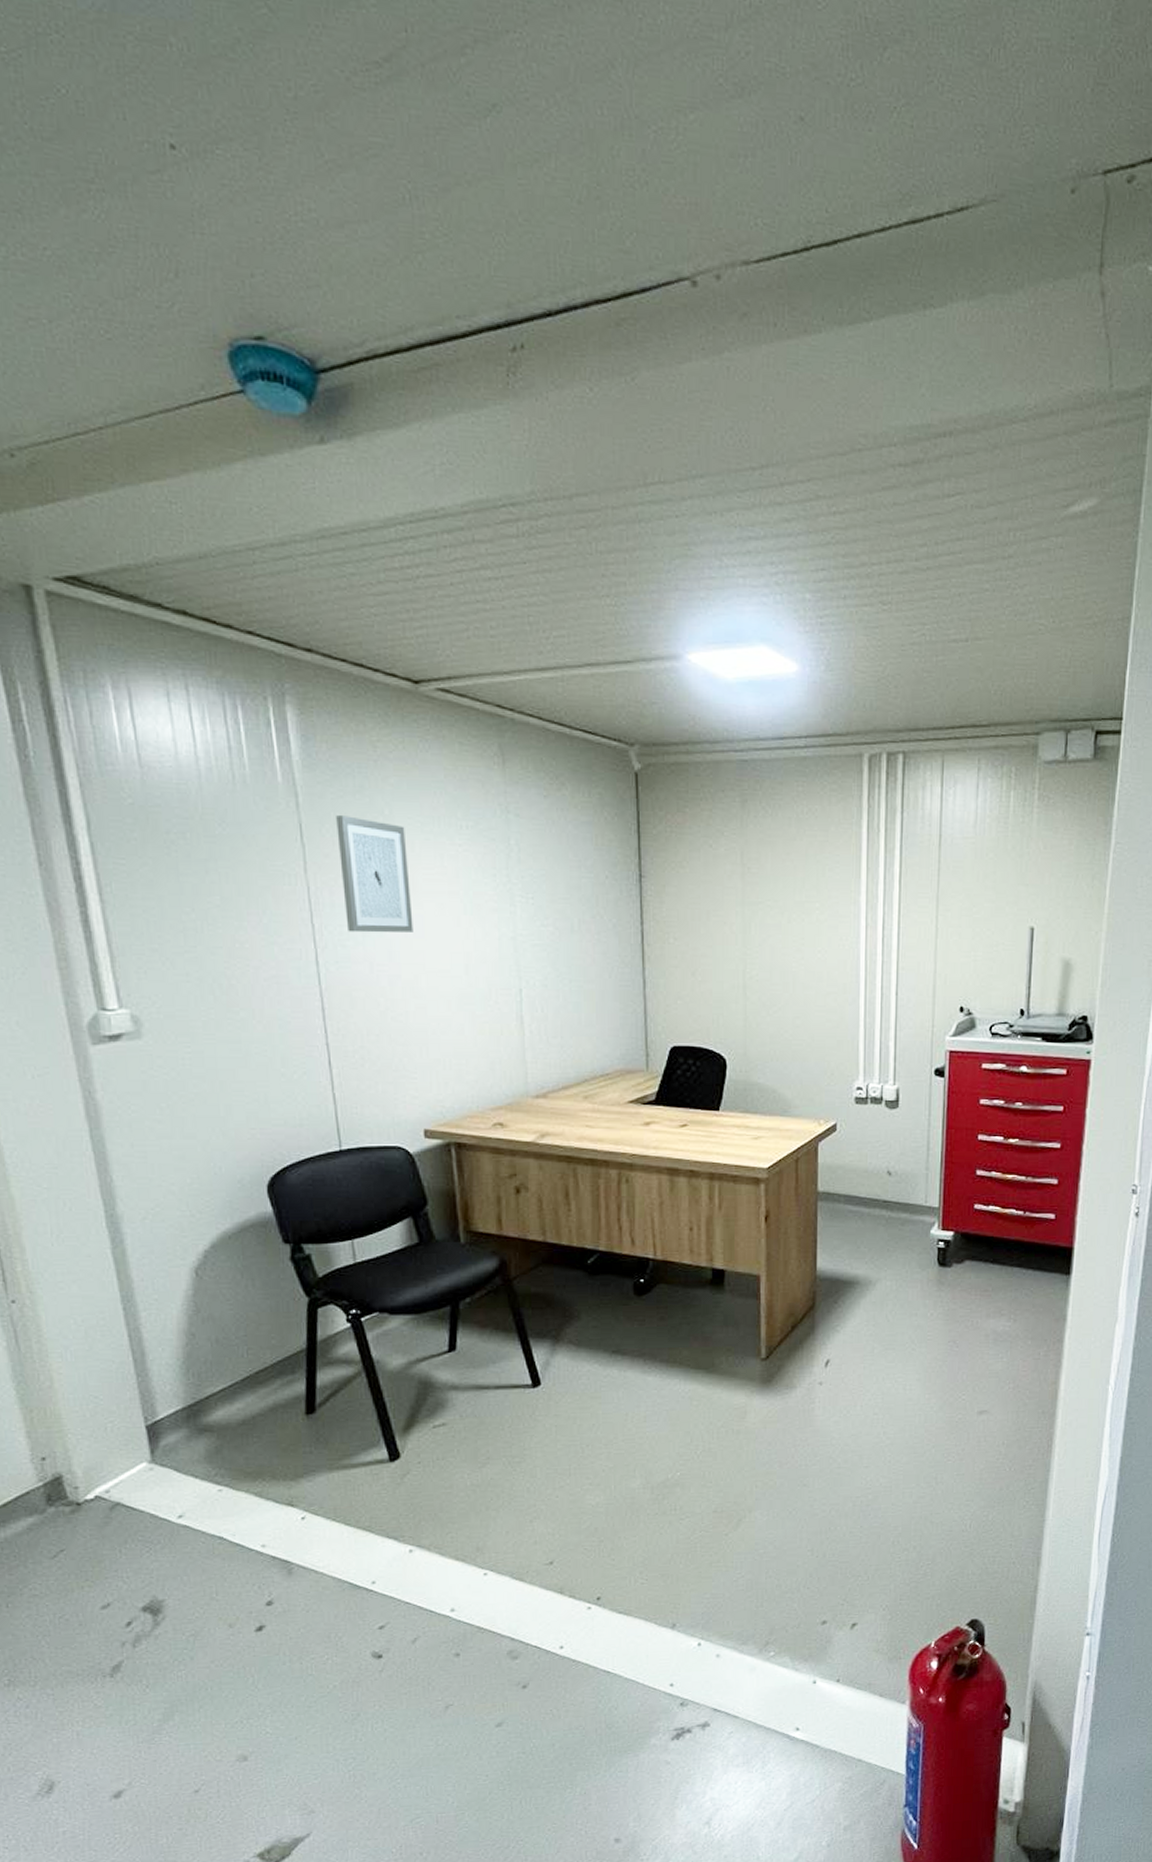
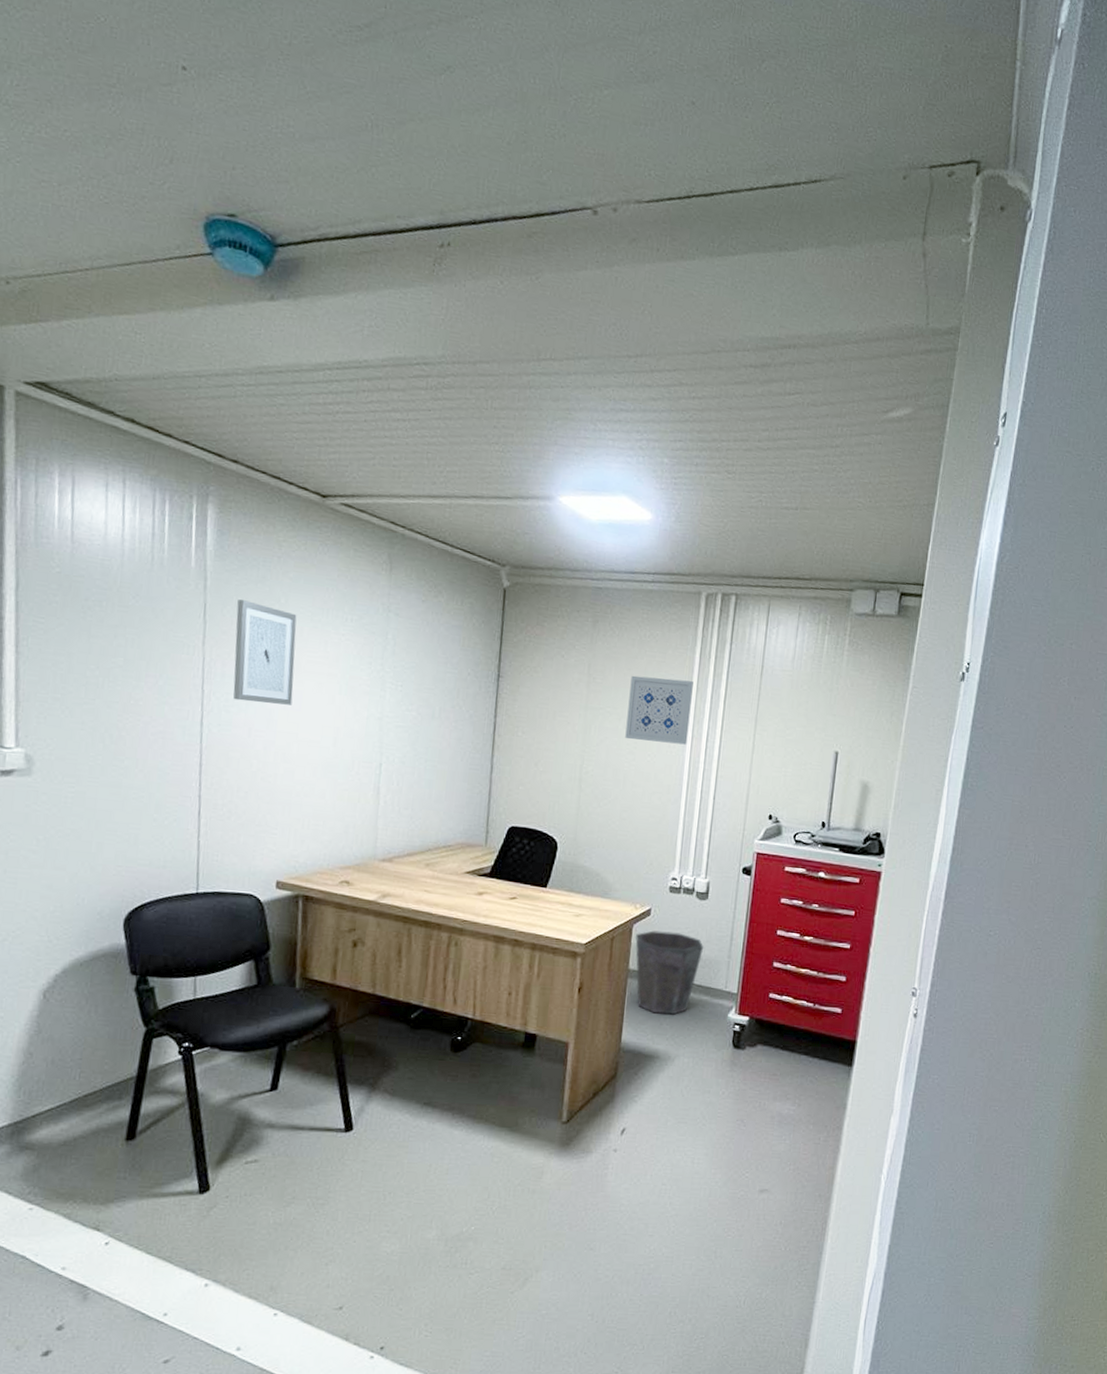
wall art: none [790,860,862,936] -> present [625,675,693,745]
waste bin: none [821,1147,897,1237] -> present [635,930,703,1015]

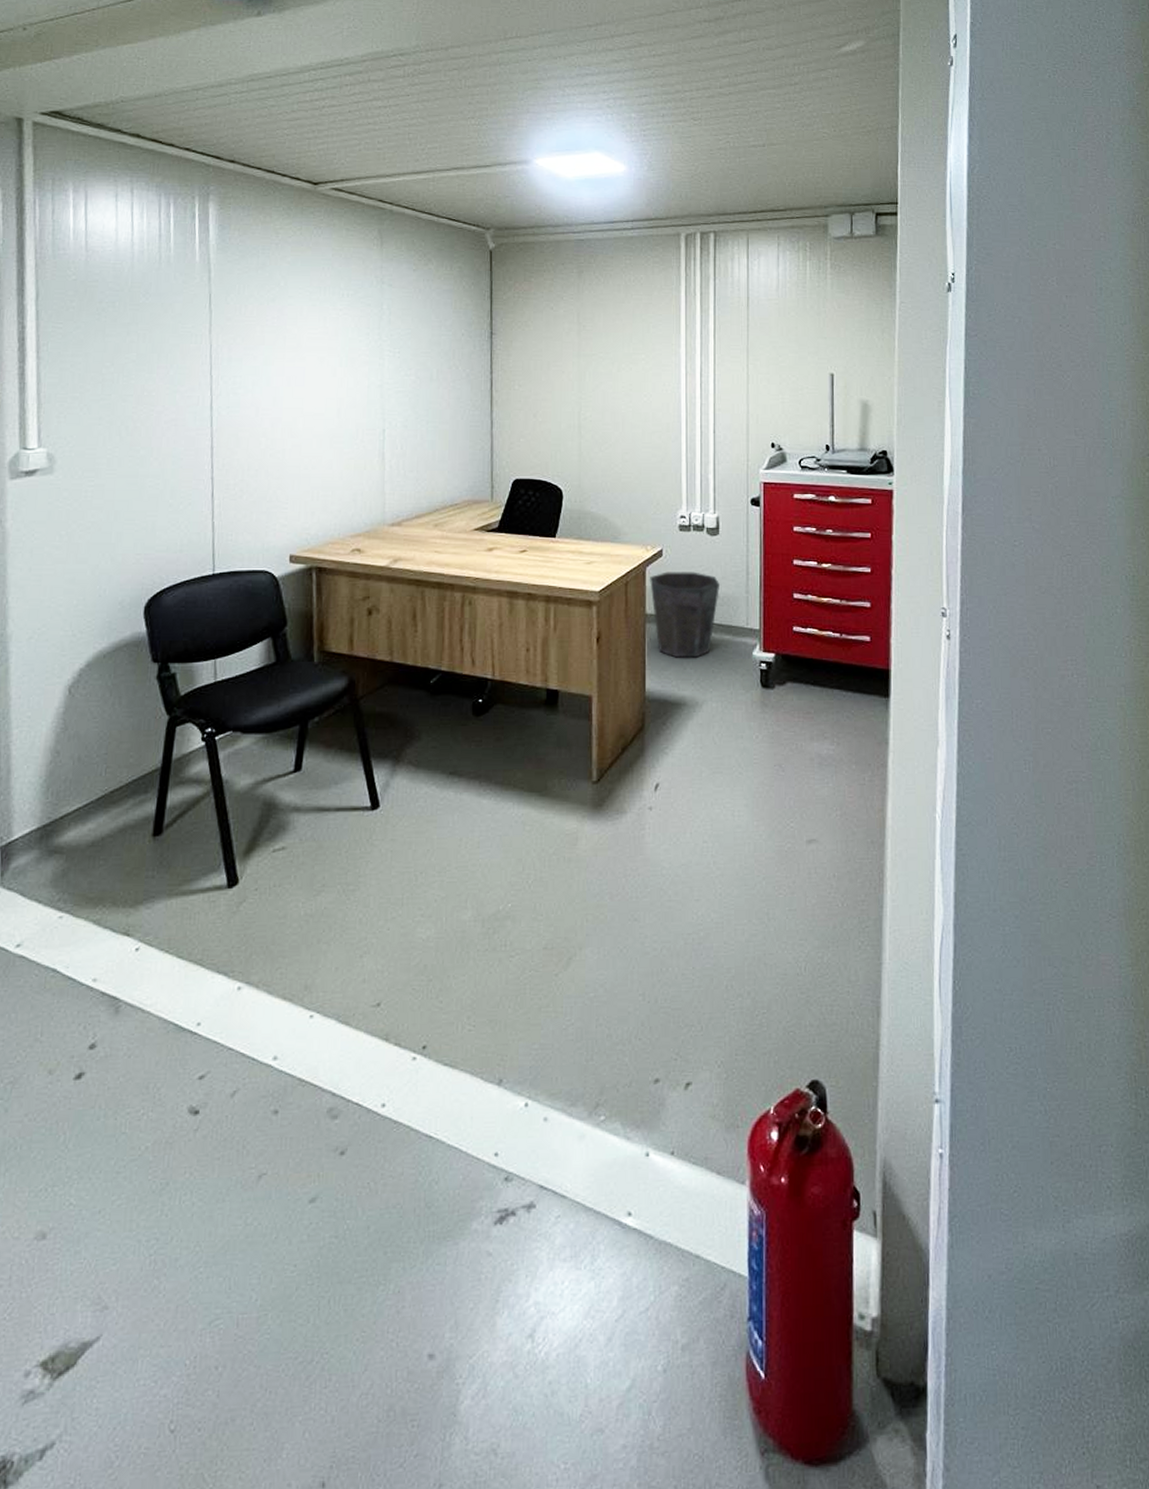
wall art: present [233,599,297,705] -> none [239,287,297,383]
wall art: present [625,675,693,745] -> none [620,319,682,382]

